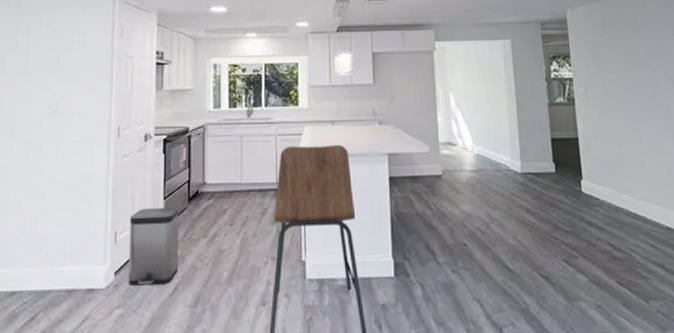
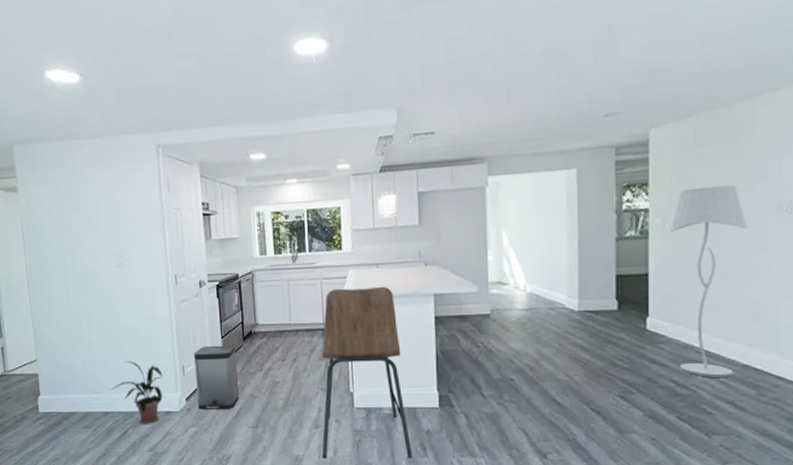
house plant: none [23,226,90,306] -> present [111,361,163,424]
floor lamp: none [592,61,659,241] -> present [671,185,747,379]

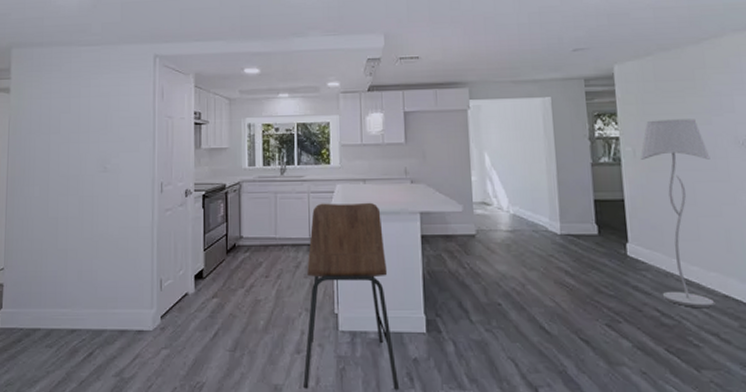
house plant: present [111,361,163,424] -> none [81,273,139,344]
pedal bin: present [194,344,240,410] -> none [172,258,219,329]

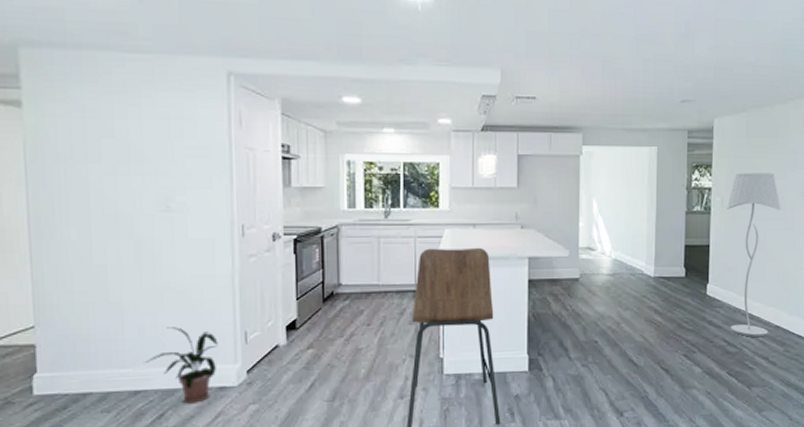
house plant: none [81,273,139,344] -> present [145,327,218,404]

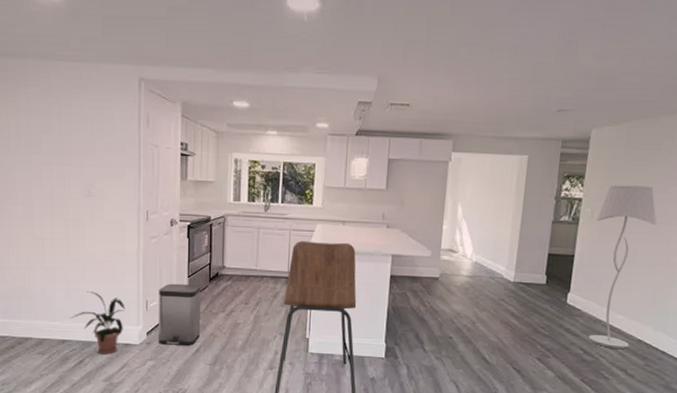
pedal bin: none [261,307,315,383] -> present [158,283,202,346]

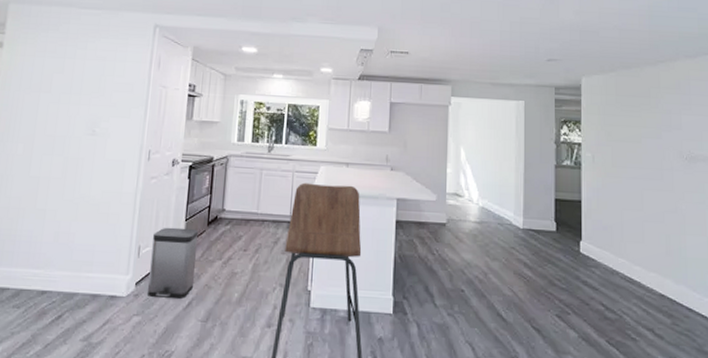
house plant: present [70,291,125,355] -> none [54,235,116,309]
floor lamp: present [588,185,657,350] -> none [599,130,658,306]

